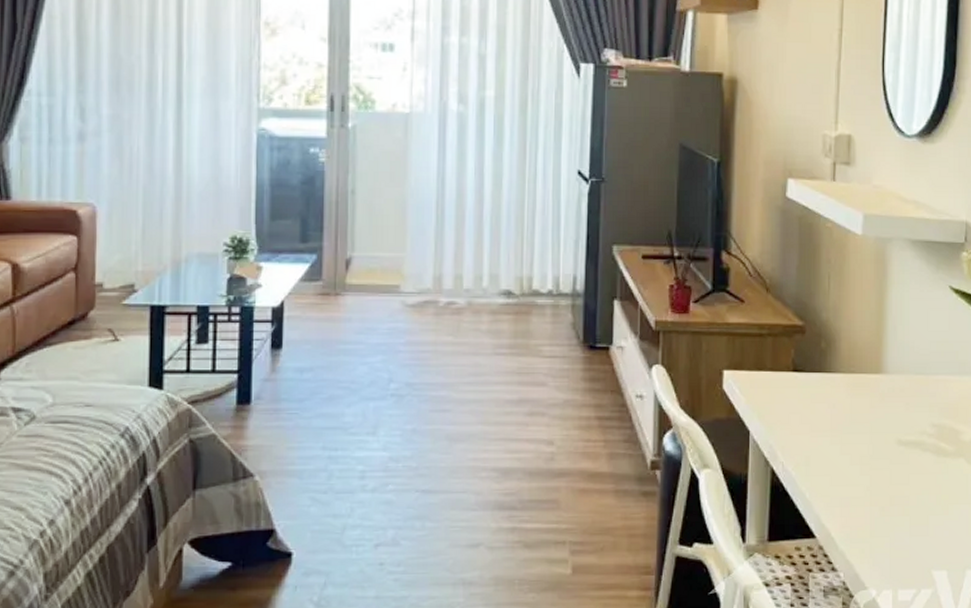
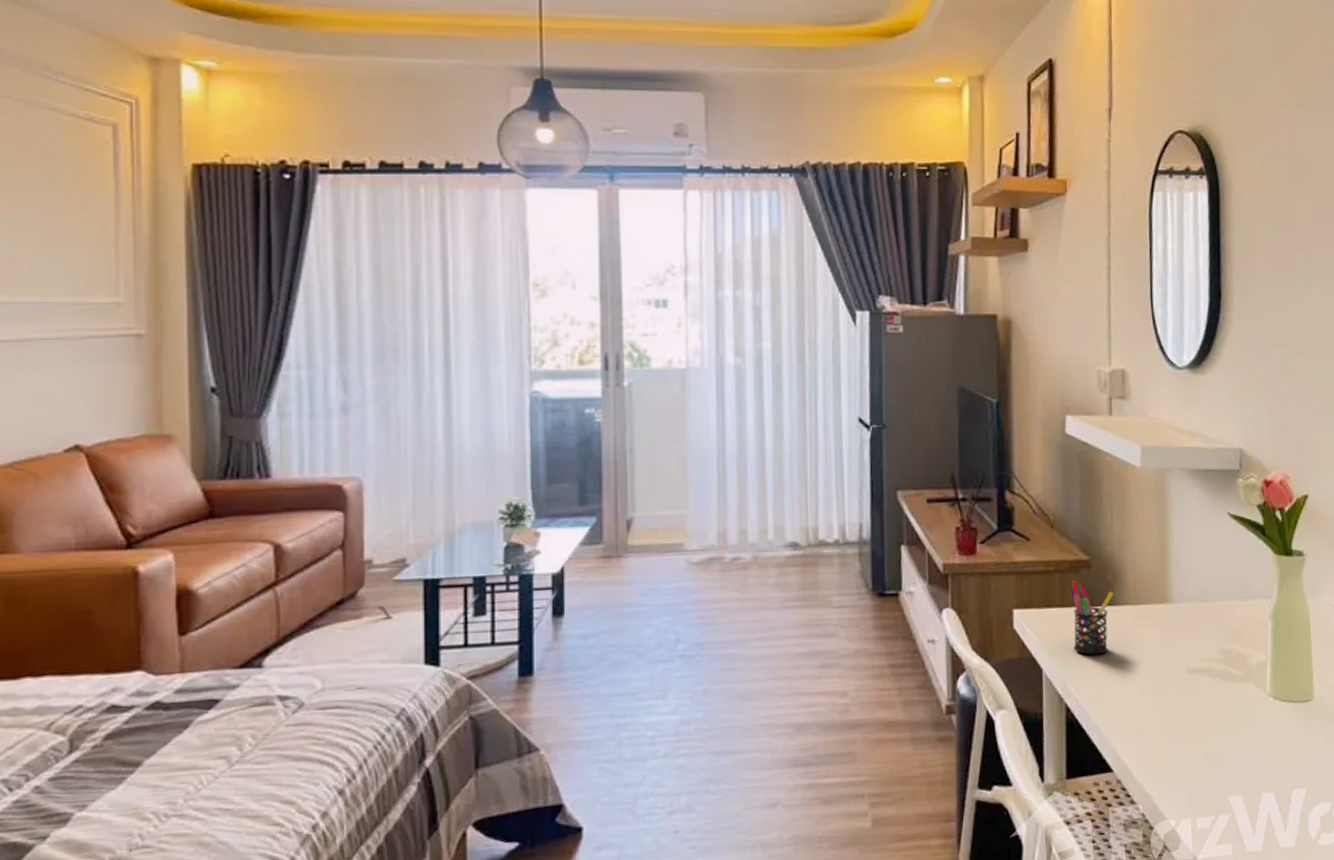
pen holder: none [781,345,827,421] -> present [1069,581,1114,655]

